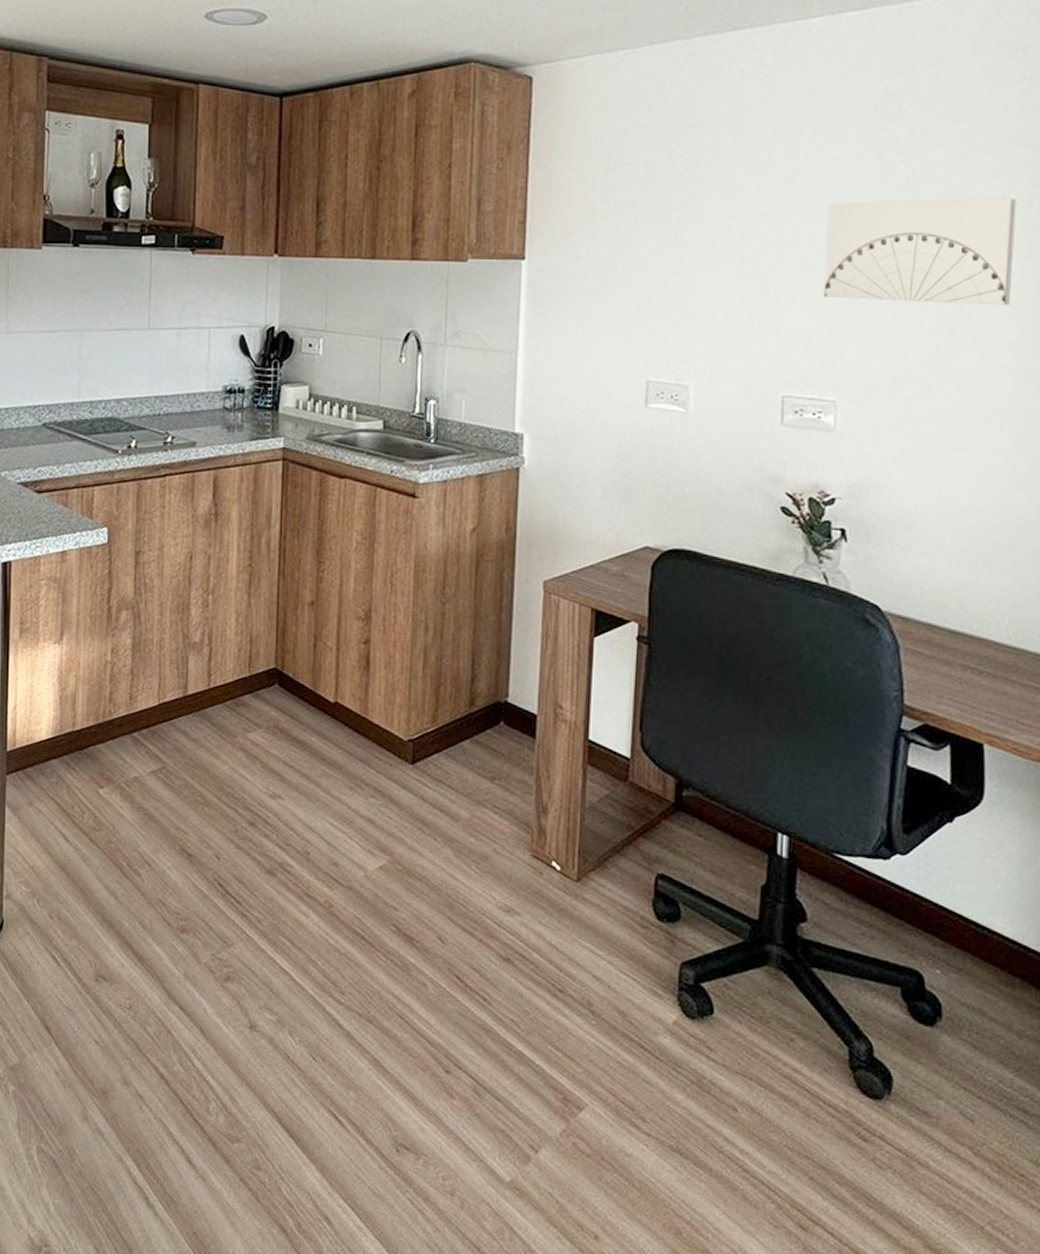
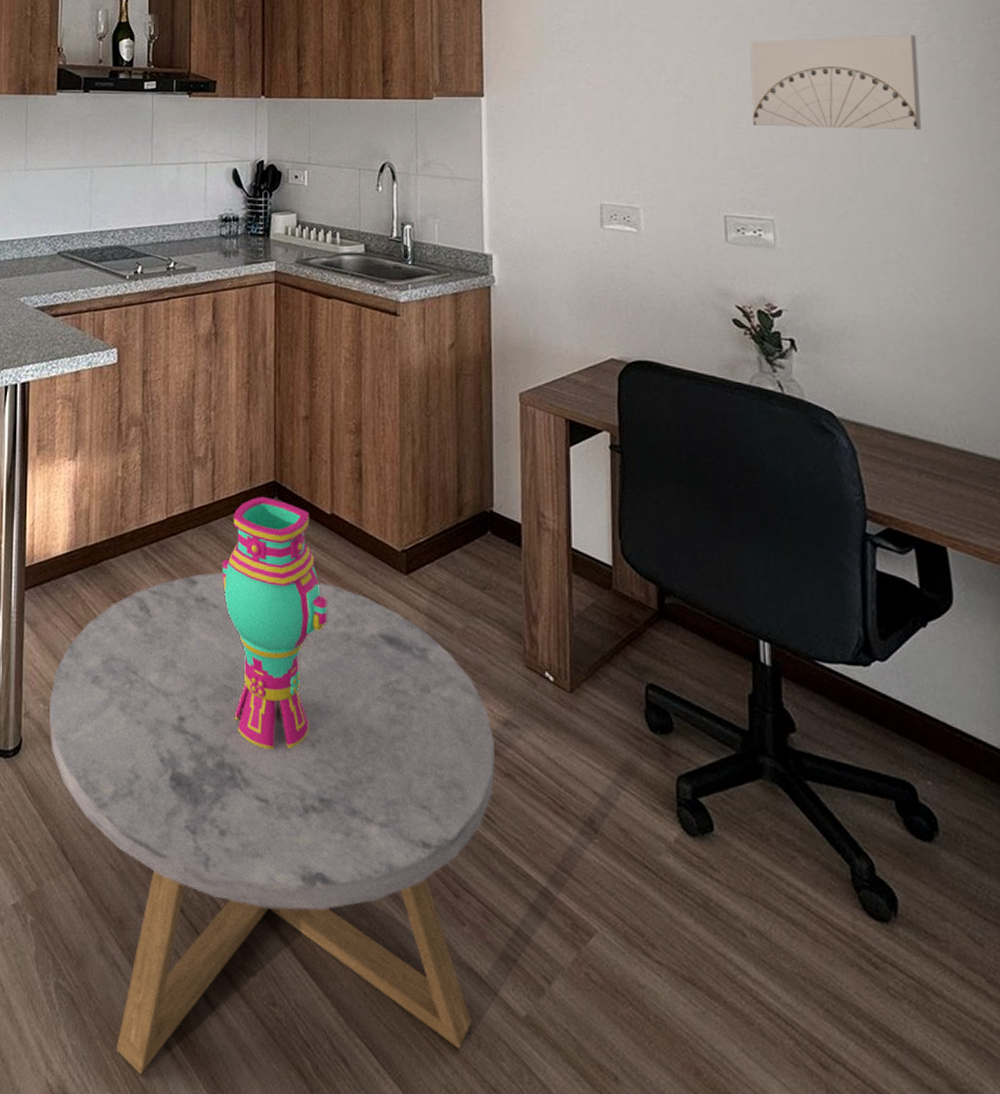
coffee table: none [32,759,495,1231] -> present [49,572,495,1075]
decorative vase: none [216,683,328,933] -> present [222,496,328,750]

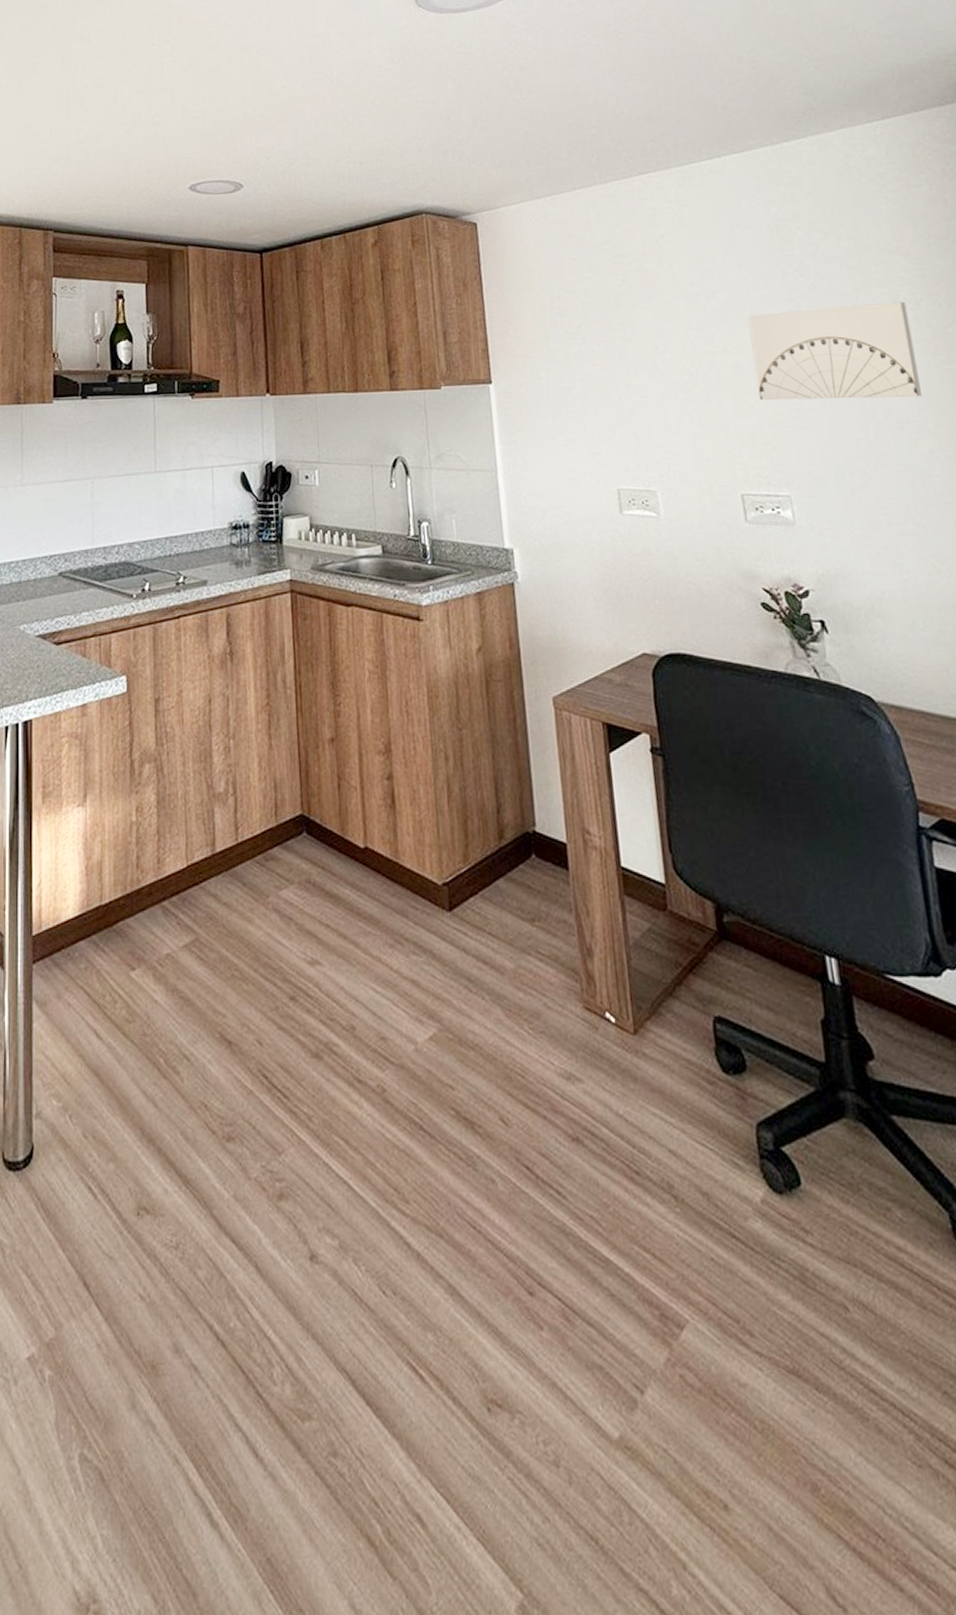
coffee table: present [49,572,495,1075] -> none [64,925,562,1567]
decorative vase: present [222,496,328,750] -> none [250,832,368,1133]

